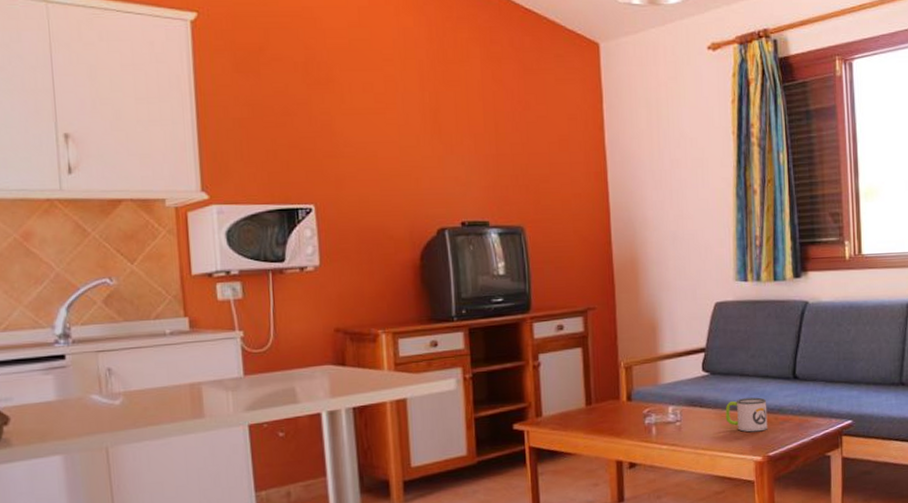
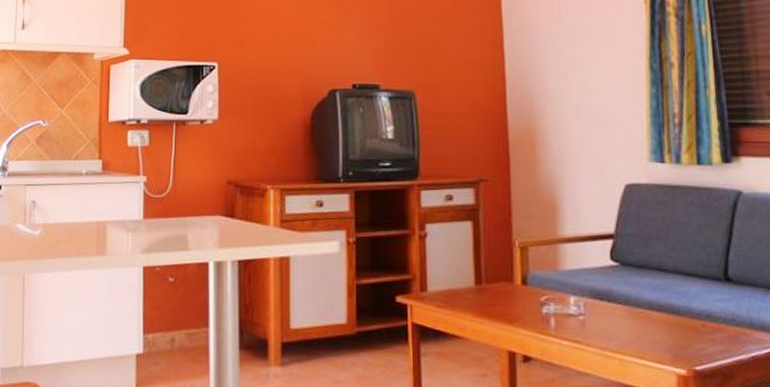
mug: present [725,397,768,432] -> none [639,297,694,339]

